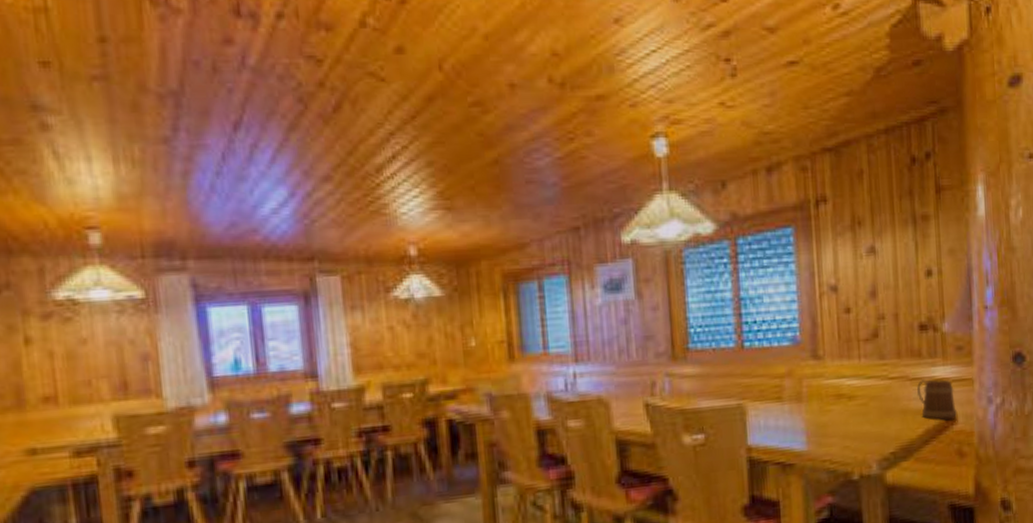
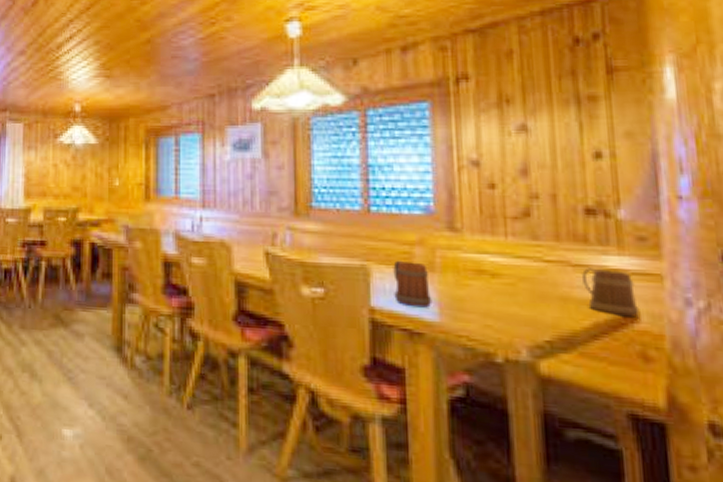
beer mug: none [766,394,801,440] -> present [393,260,432,308]

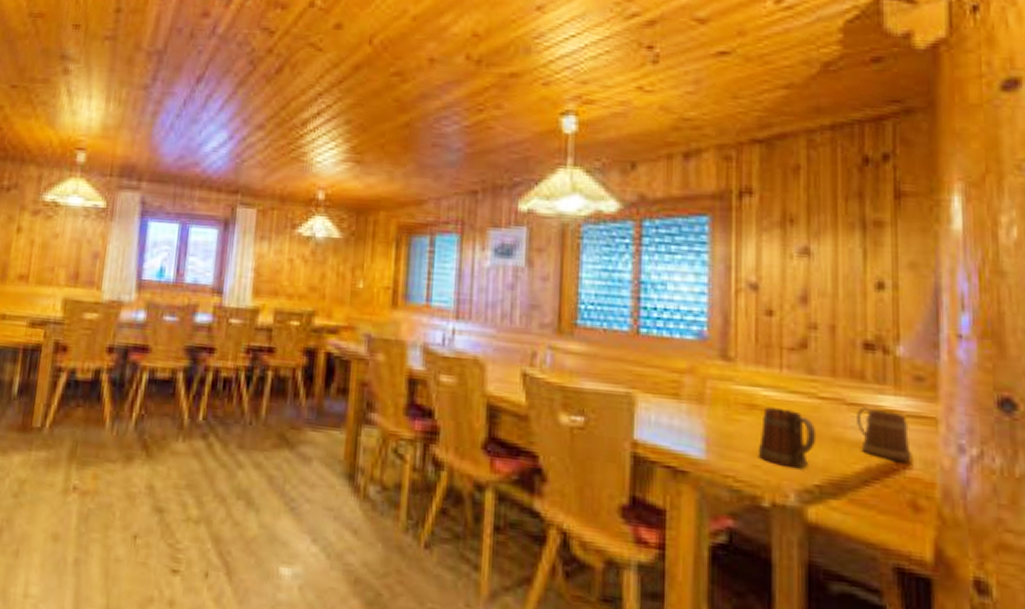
beer mug: present [393,260,432,308] -> none [659,389,700,444]
beer mug: none [488,271,545,327] -> present [758,406,817,469]

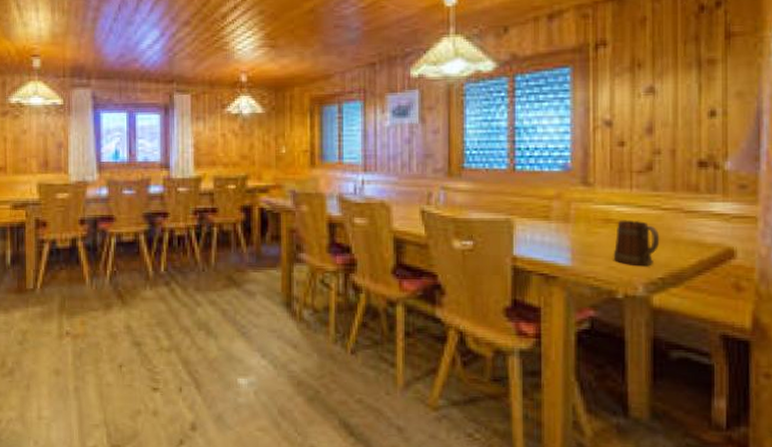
beer mug: present [855,407,913,463] -> none [691,213,737,254]

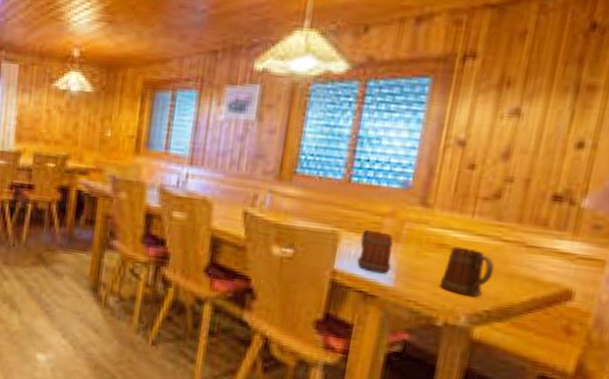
beer mug: none [534,213,566,254] -> present [357,229,394,274]

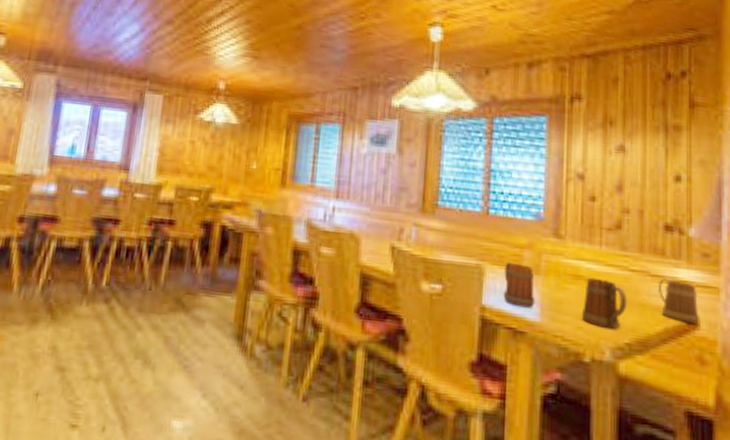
beer mug: none [530,249,578,296] -> present [657,278,701,325]

